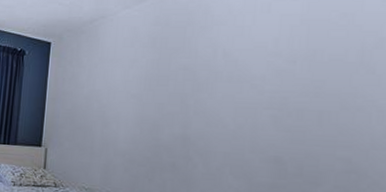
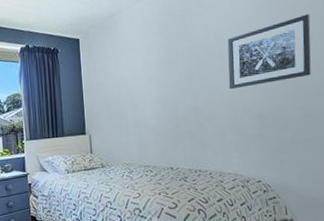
wall art: none [235,40,374,123] -> present [228,14,311,90]

